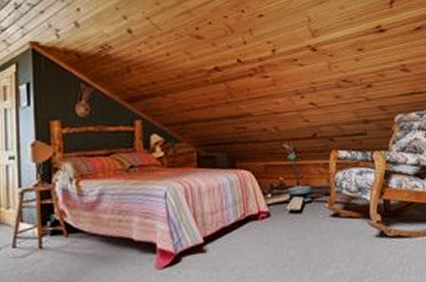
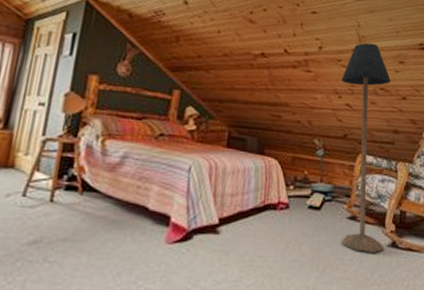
floor lamp: none [300,35,373,247] -> present [341,42,391,253]

